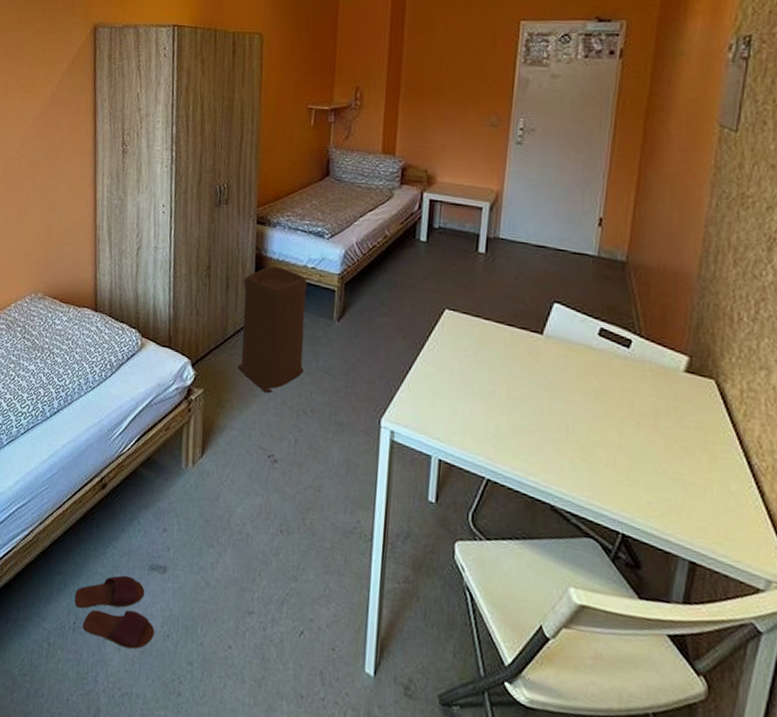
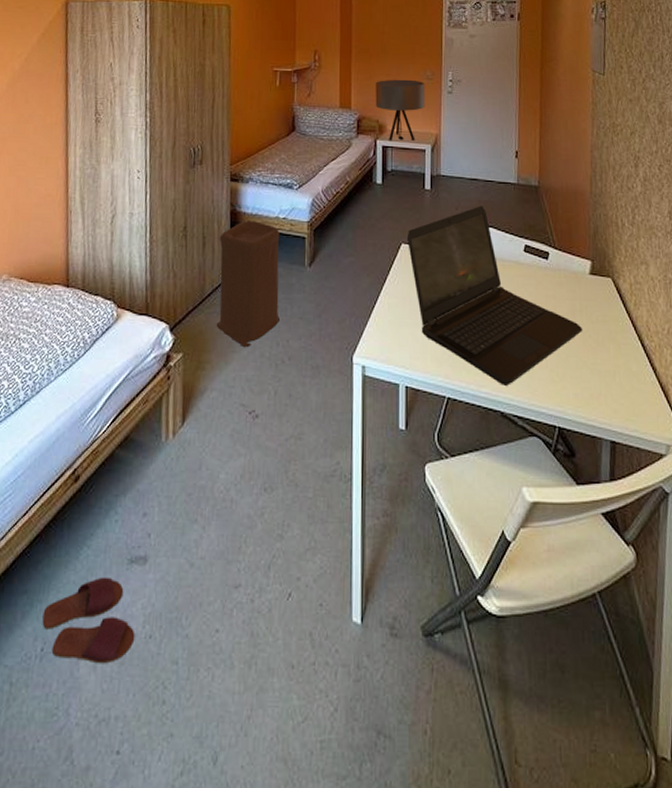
table lamp: none [424,124,488,196] -> present [375,79,425,141]
laptop computer: none [451,277,668,479] -> present [406,205,583,386]

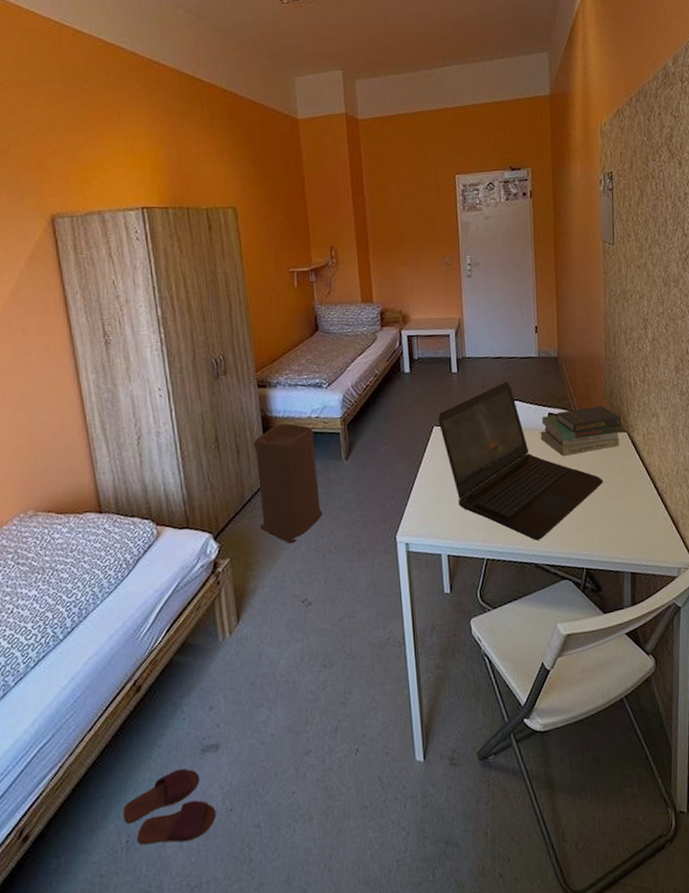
table lamp: present [375,79,425,141] -> none [395,267,446,330]
books: none [514,244,607,295] -> present [540,406,623,456]

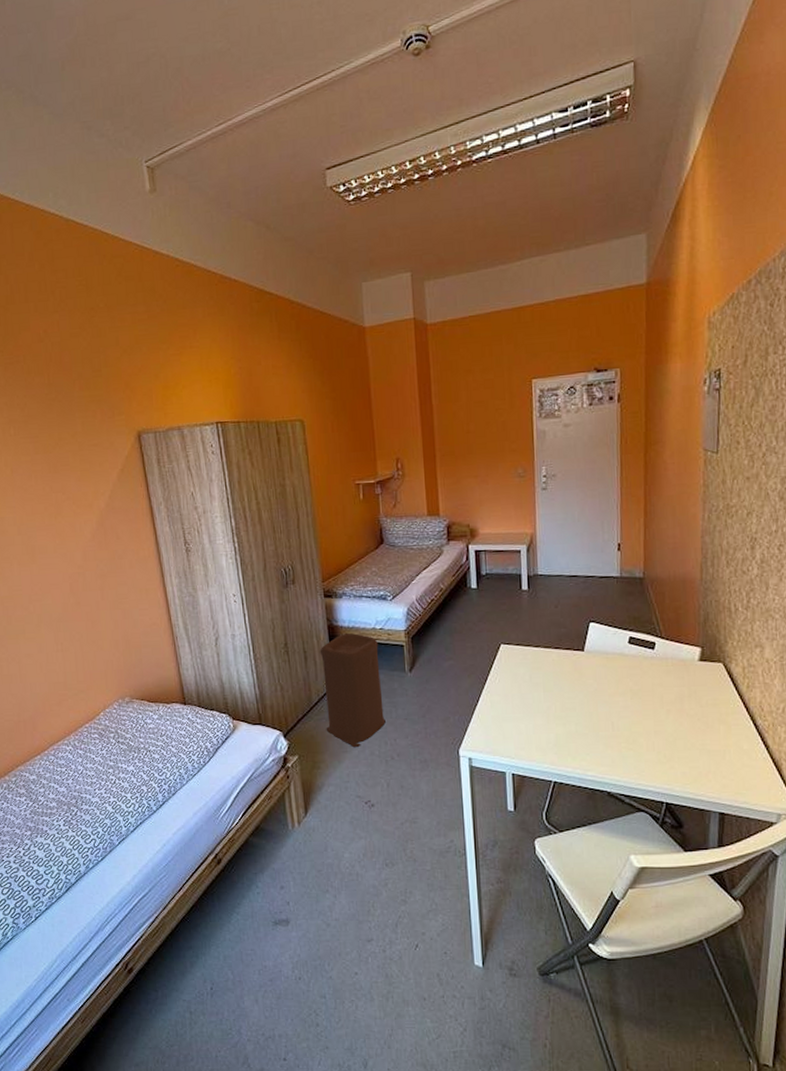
slippers: present [123,768,217,845] -> none [207,935,287,998]
laptop computer: present [438,381,604,541] -> none [505,601,692,769]
books: present [540,406,623,456] -> none [619,632,717,683]

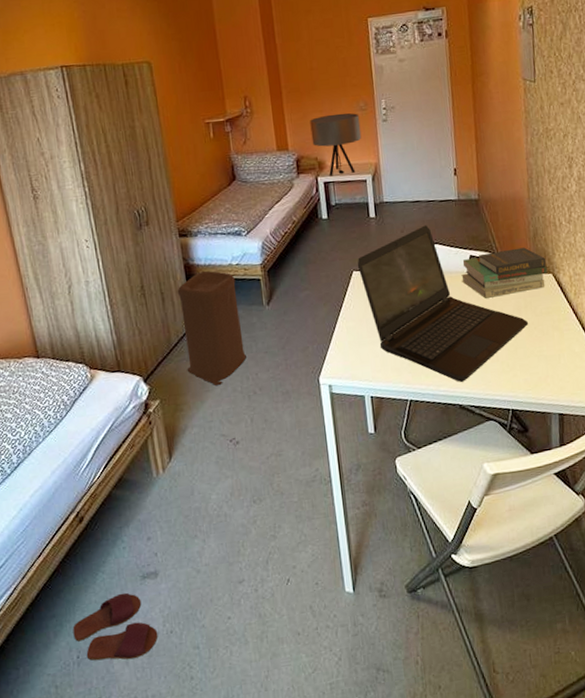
slippers: none [207,935,287,998] -> present [72,592,158,661]
table lamp: none [463,479,518,545] -> present [310,113,362,177]
laptop computer: none [505,601,692,769] -> present [357,225,529,382]
books: none [619,632,717,683] -> present [461,247,548,298]

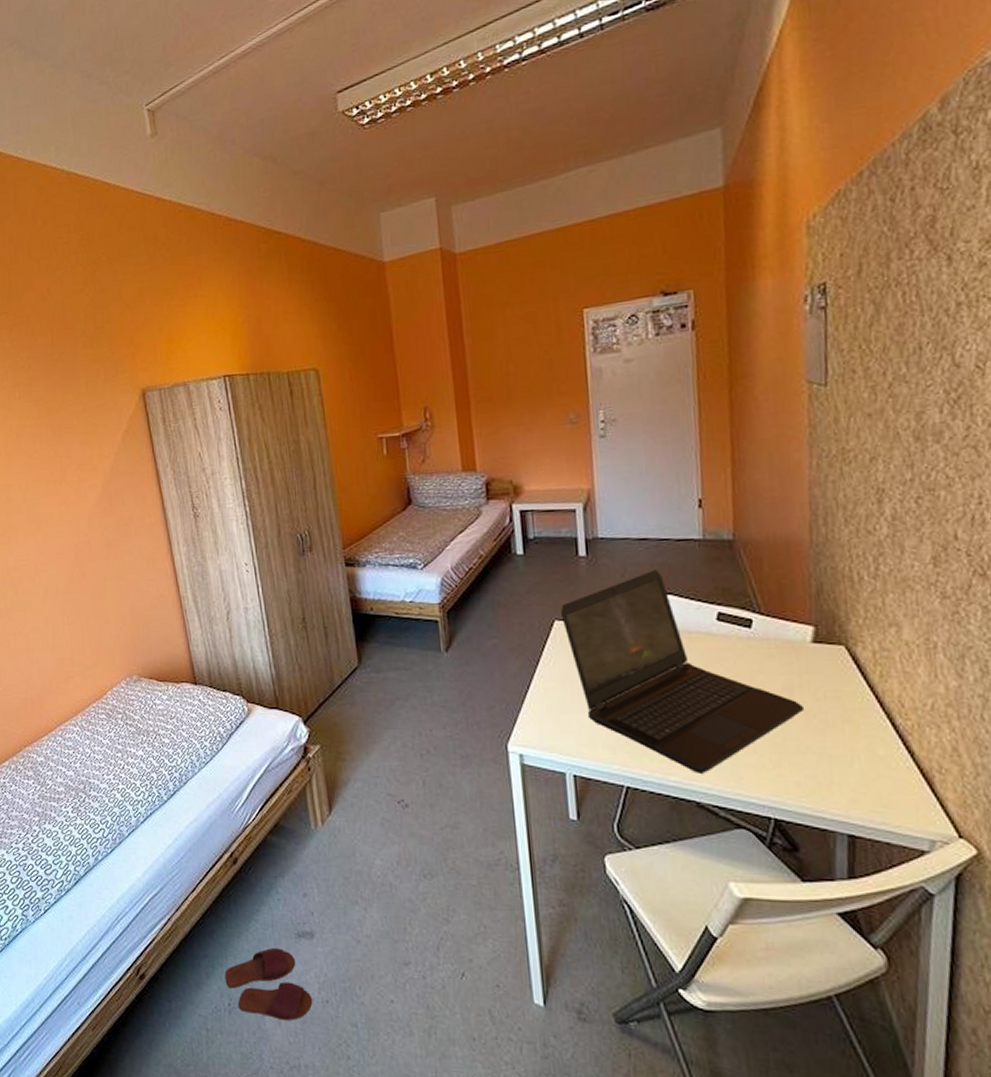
laundry basket: present [177,271,246,386] -> none [341,607,419,738]
table lamp: present [310,113,362,177] -> none [504,426,571,504]
books: present [461,247,548,298] -> none [705,607,837,670]

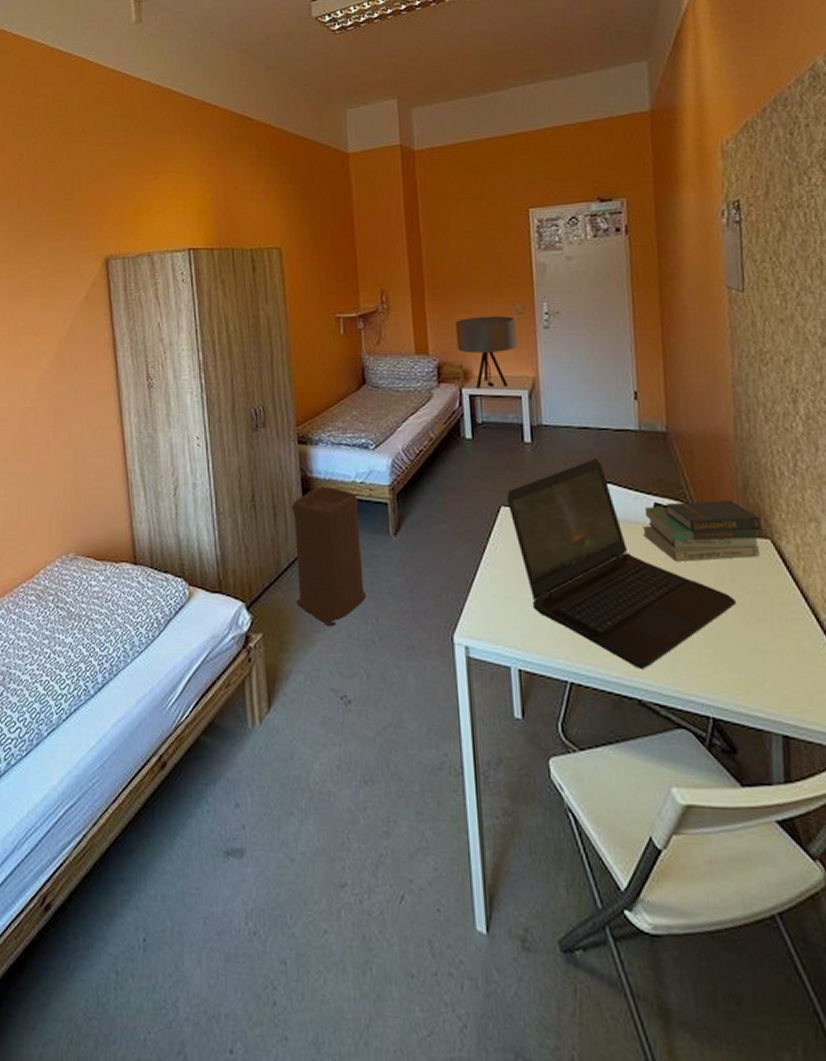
slippers: present [224,947,313,1021] -> none [142,868,239,959]
laundry basket: none [341,607,419,738] -> present [291,487,366,627]
table lamp: none [504,426,571,504] -> present [455,315,518,389]
books: none [705,607,837,670] -> present [642,500,764,561]

